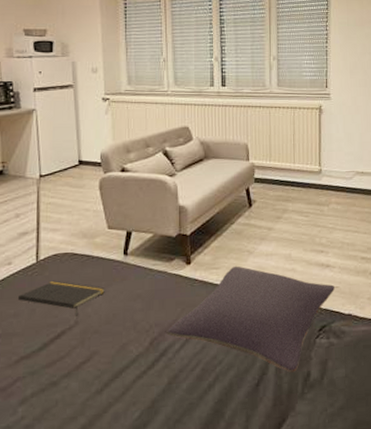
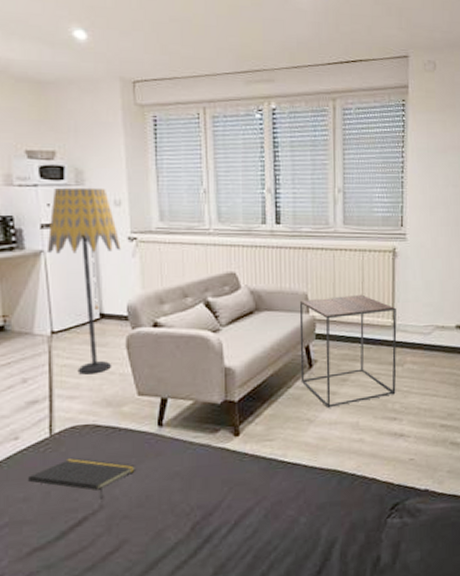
floor lamp: none [38,58,96,211] -> present [46,187,121,375]
pillow: present [166,266,336,373] -> none [211,436,410,557]
side table: none [241,145,323,241] -> present [299,294,397,408]

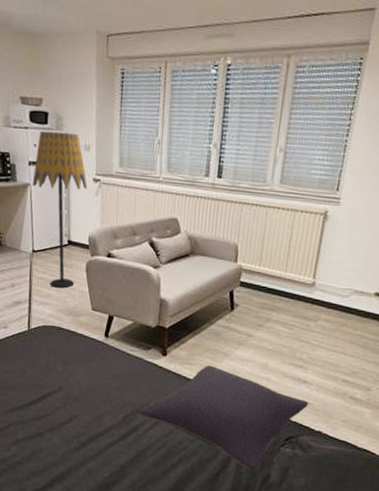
notepad: present [27,457,135,501] -> none [12,348,86,384]
pillow: none [211,436,410,557] -> present [138,365,310,472]
side table: present [299,294,397,408] -> none [222,250,319,347]

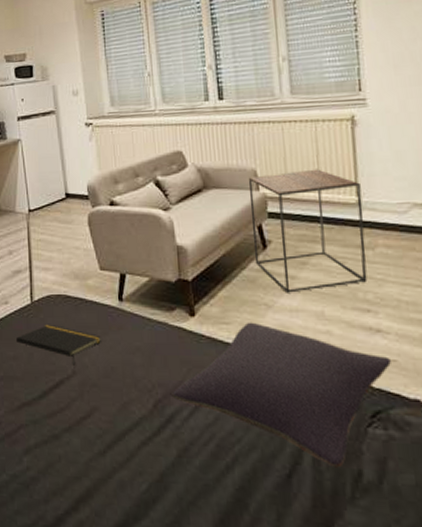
notepad: none [12,348,86,384] -> present [15,324,101,367]
floor lamp: present [32,130,87,289] -> none [22,80,80,249]
side table: none [222,250,319,347] -> present [249,169,368,293]

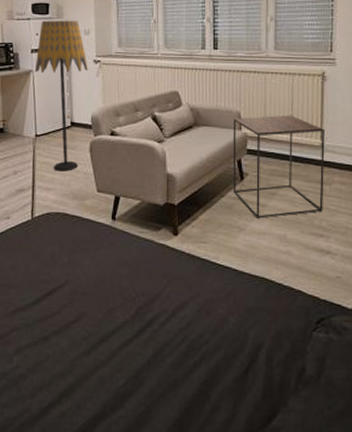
notepad: present [15,324,101,367] -> none [14,238,93,277]
floor lamp: none [22,80,80,249] -> present [34,20,88,171]
pillow: present [171,322,392,468] -> none [152,242,337,365]

